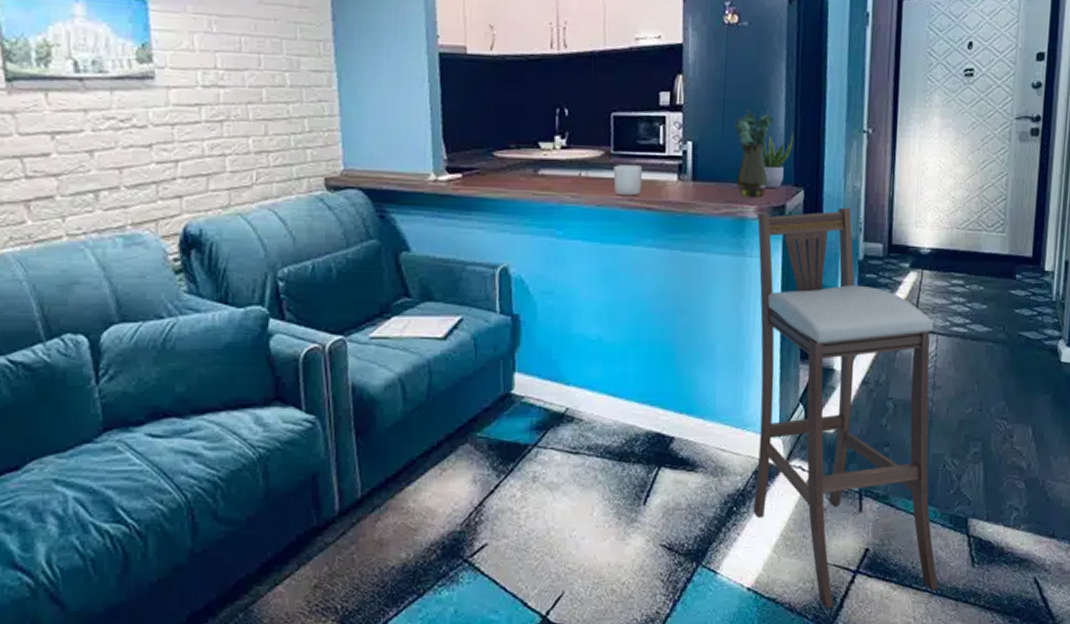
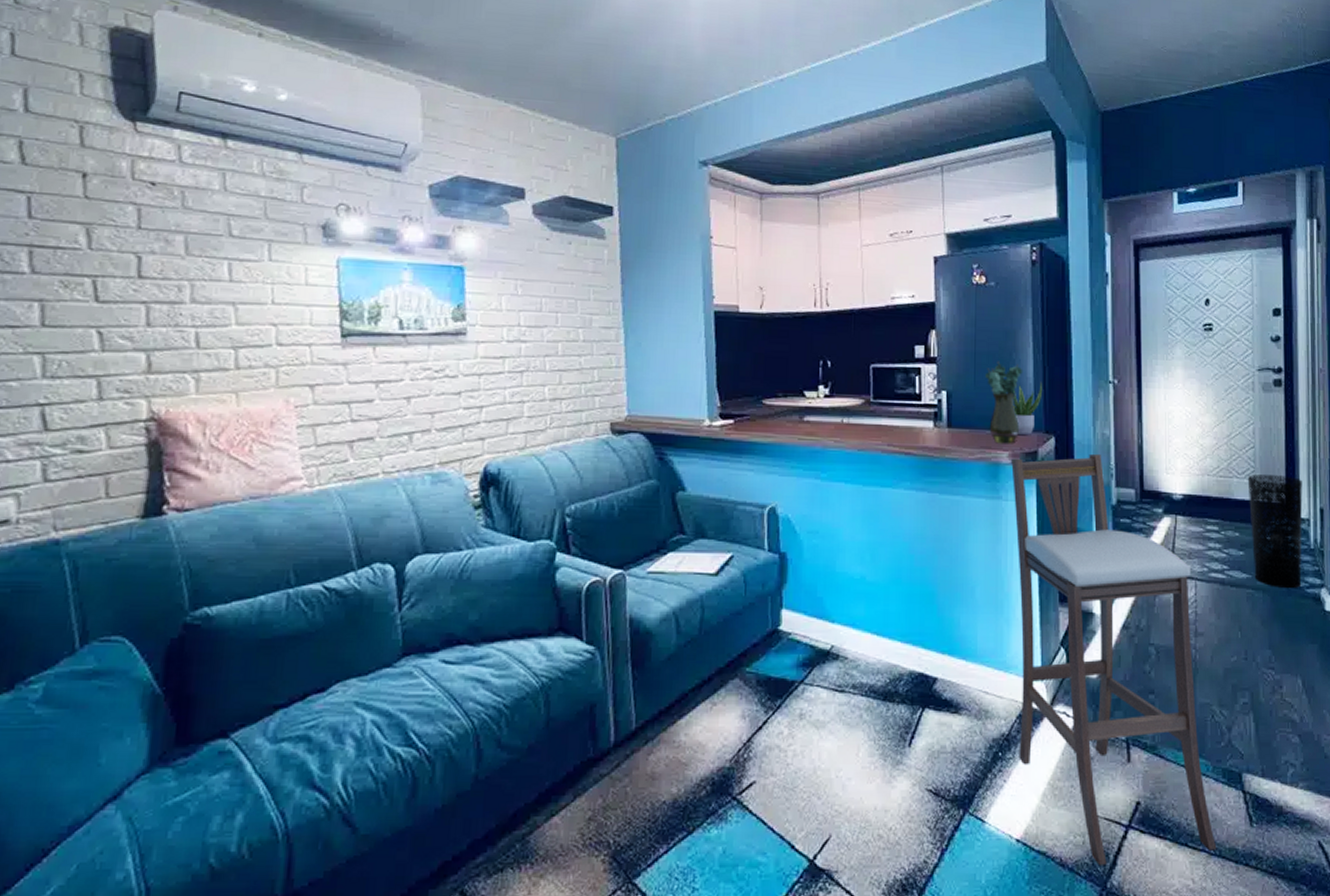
mug: present [613,165,643,196] -> none [873,412,901,442]
umbrella stand: none [995,227,1050,340] -> present [1247,474,1303,588]

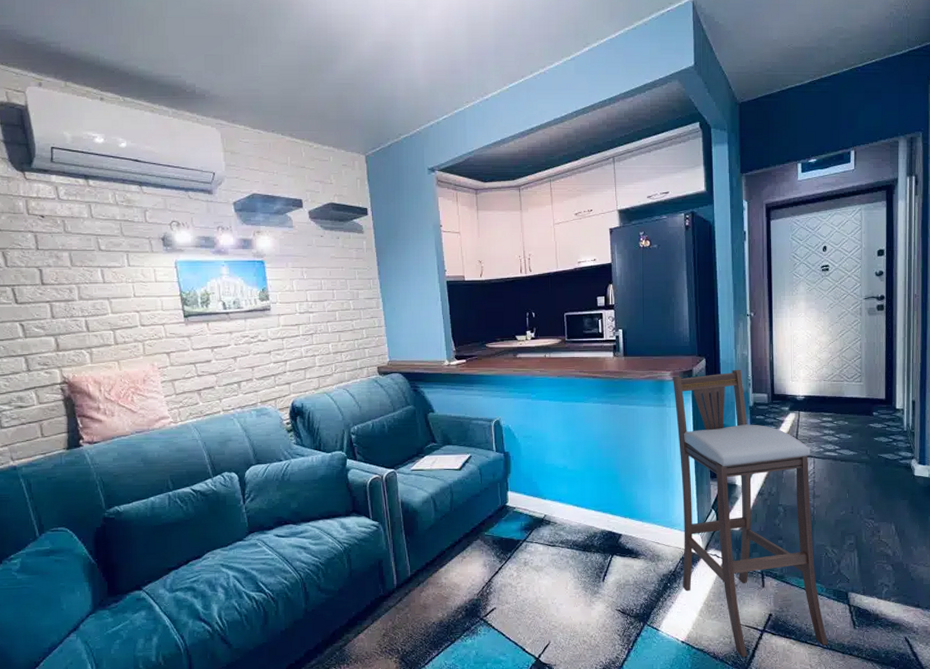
vase: present [985,361,1022,444] -> none [651,304,680,366]
potted plant: present [1013,382,1043,435] -> none [673,318,696,358]
umbrella stand: present [1247,474,1303,588] -> none [855,378,899,460]

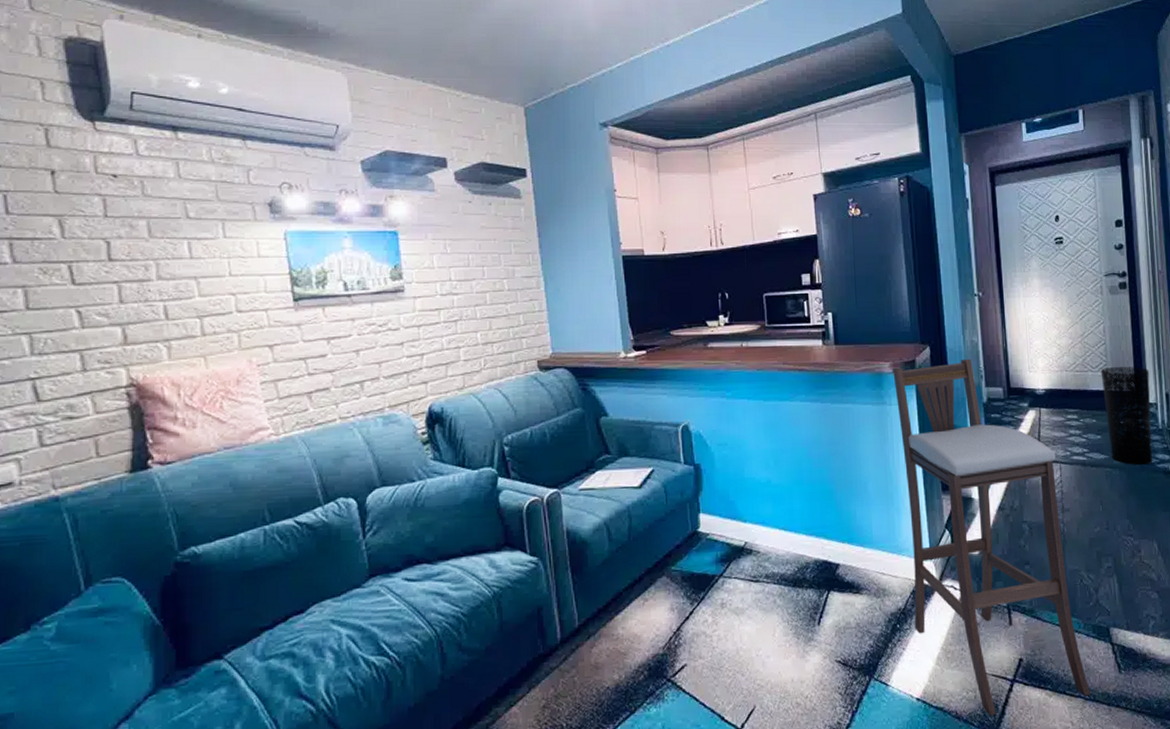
umbrella stand: none [855,378,899,460] -> present [1100,367,1153,465]

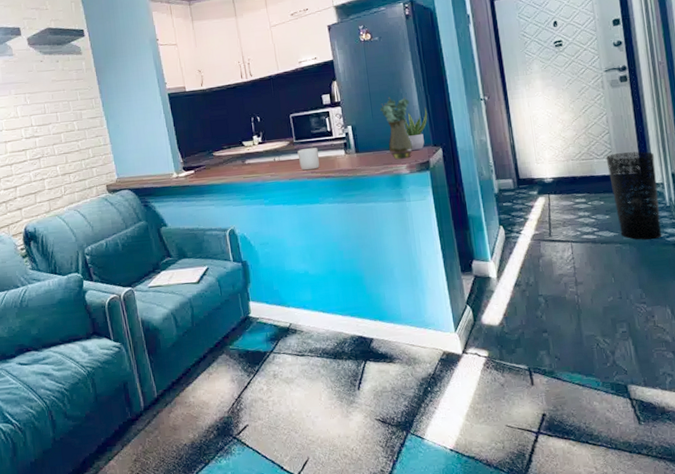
mug: none [769,335,794,361] -> present [297,148,320,171]
vase: none [865,283,899,356] -> present [380,96,414,160]
potted plant: none [891,299,917,346] -> present [404,108,428,150]
bar stool: present [893,358,1091,715] -> none [409,156,613,463]

